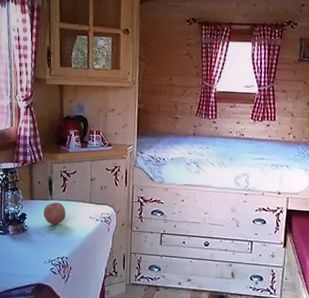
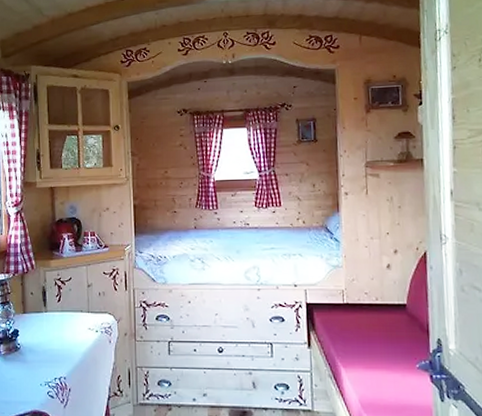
fruit: present [43,202,66,225] -> none [37,314,62,341]

